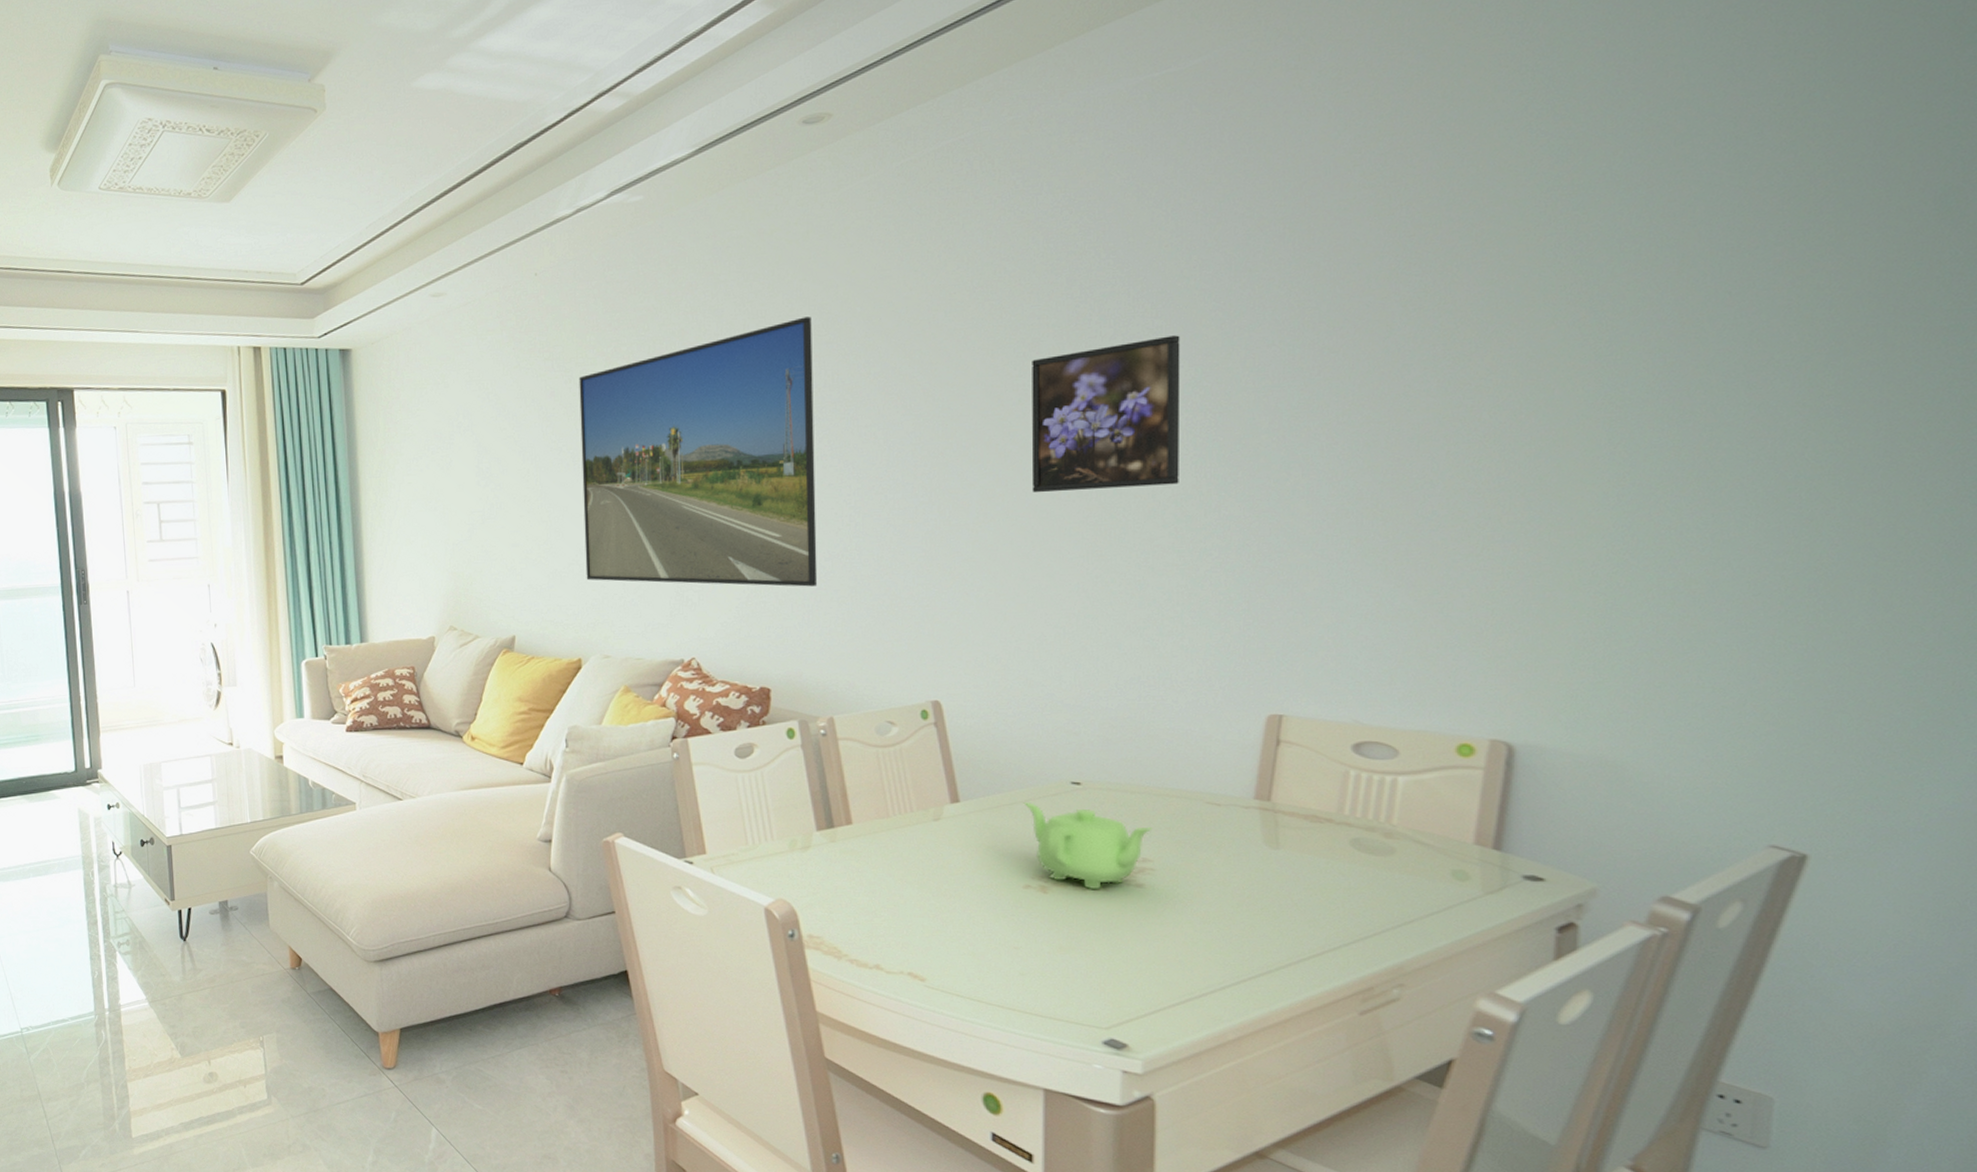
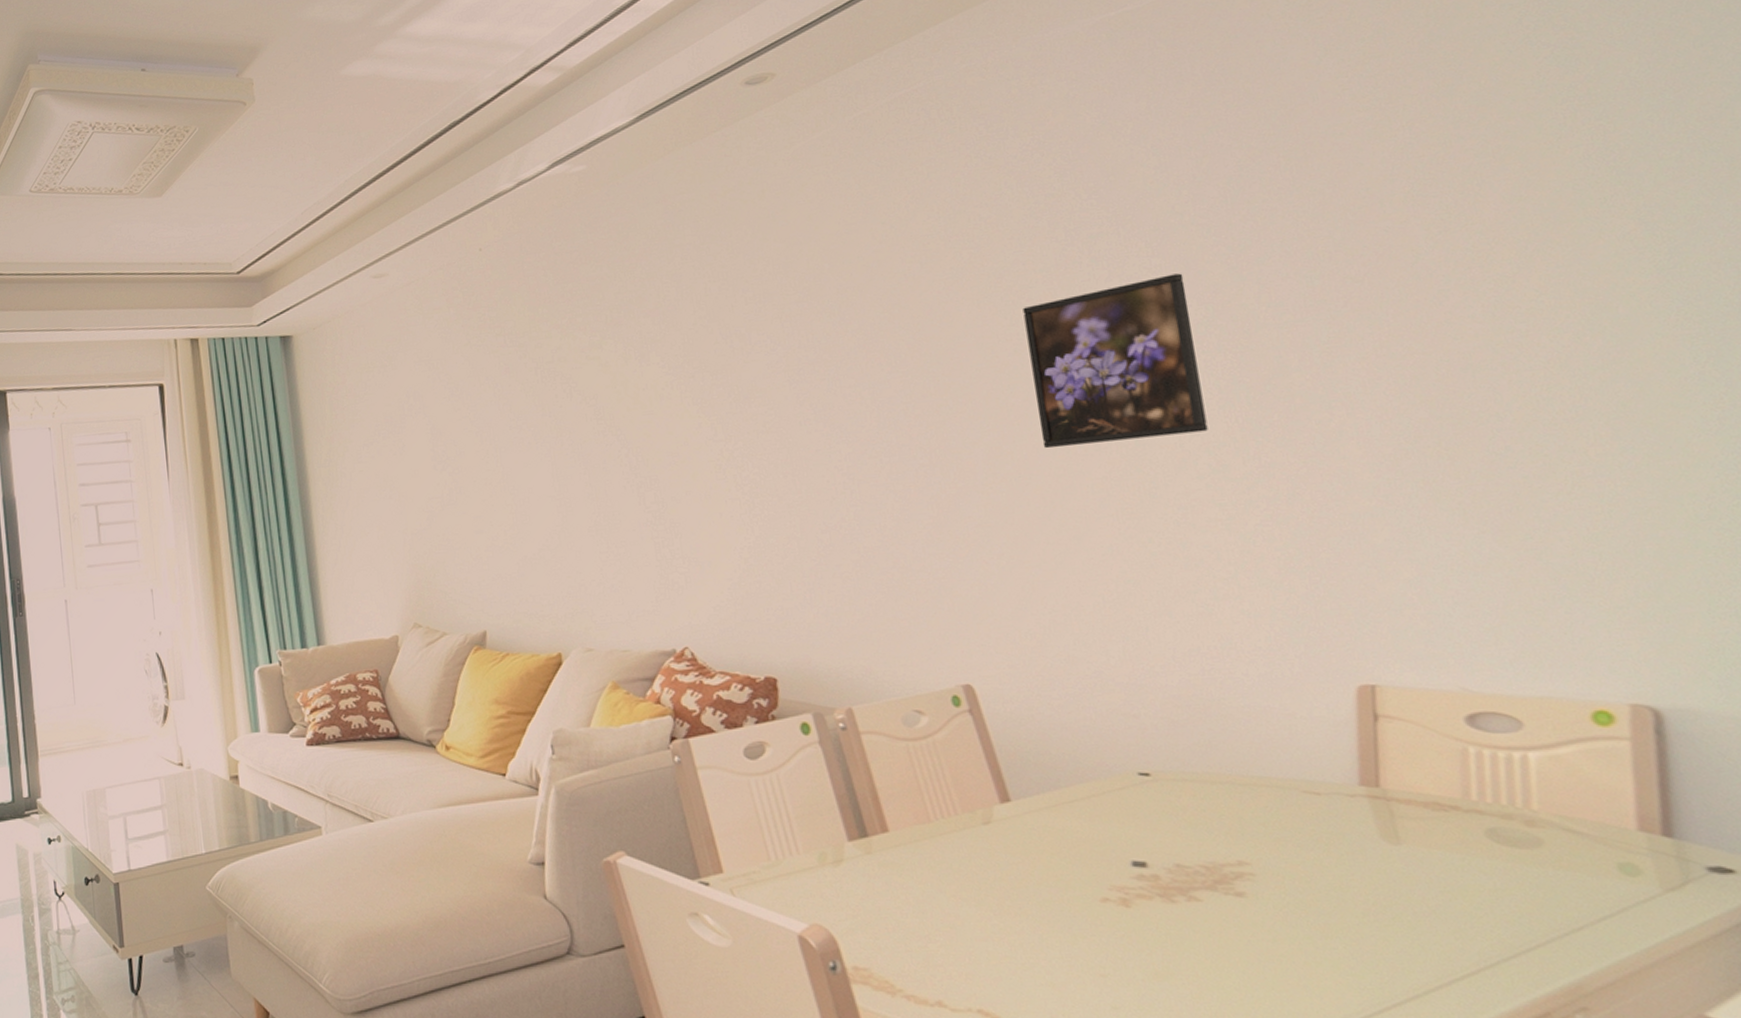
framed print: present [579,316,818,587] -> none [534,276,817,567]
teapot: present [1023,802,1153,890] -> none [1085,799,1244,902]

